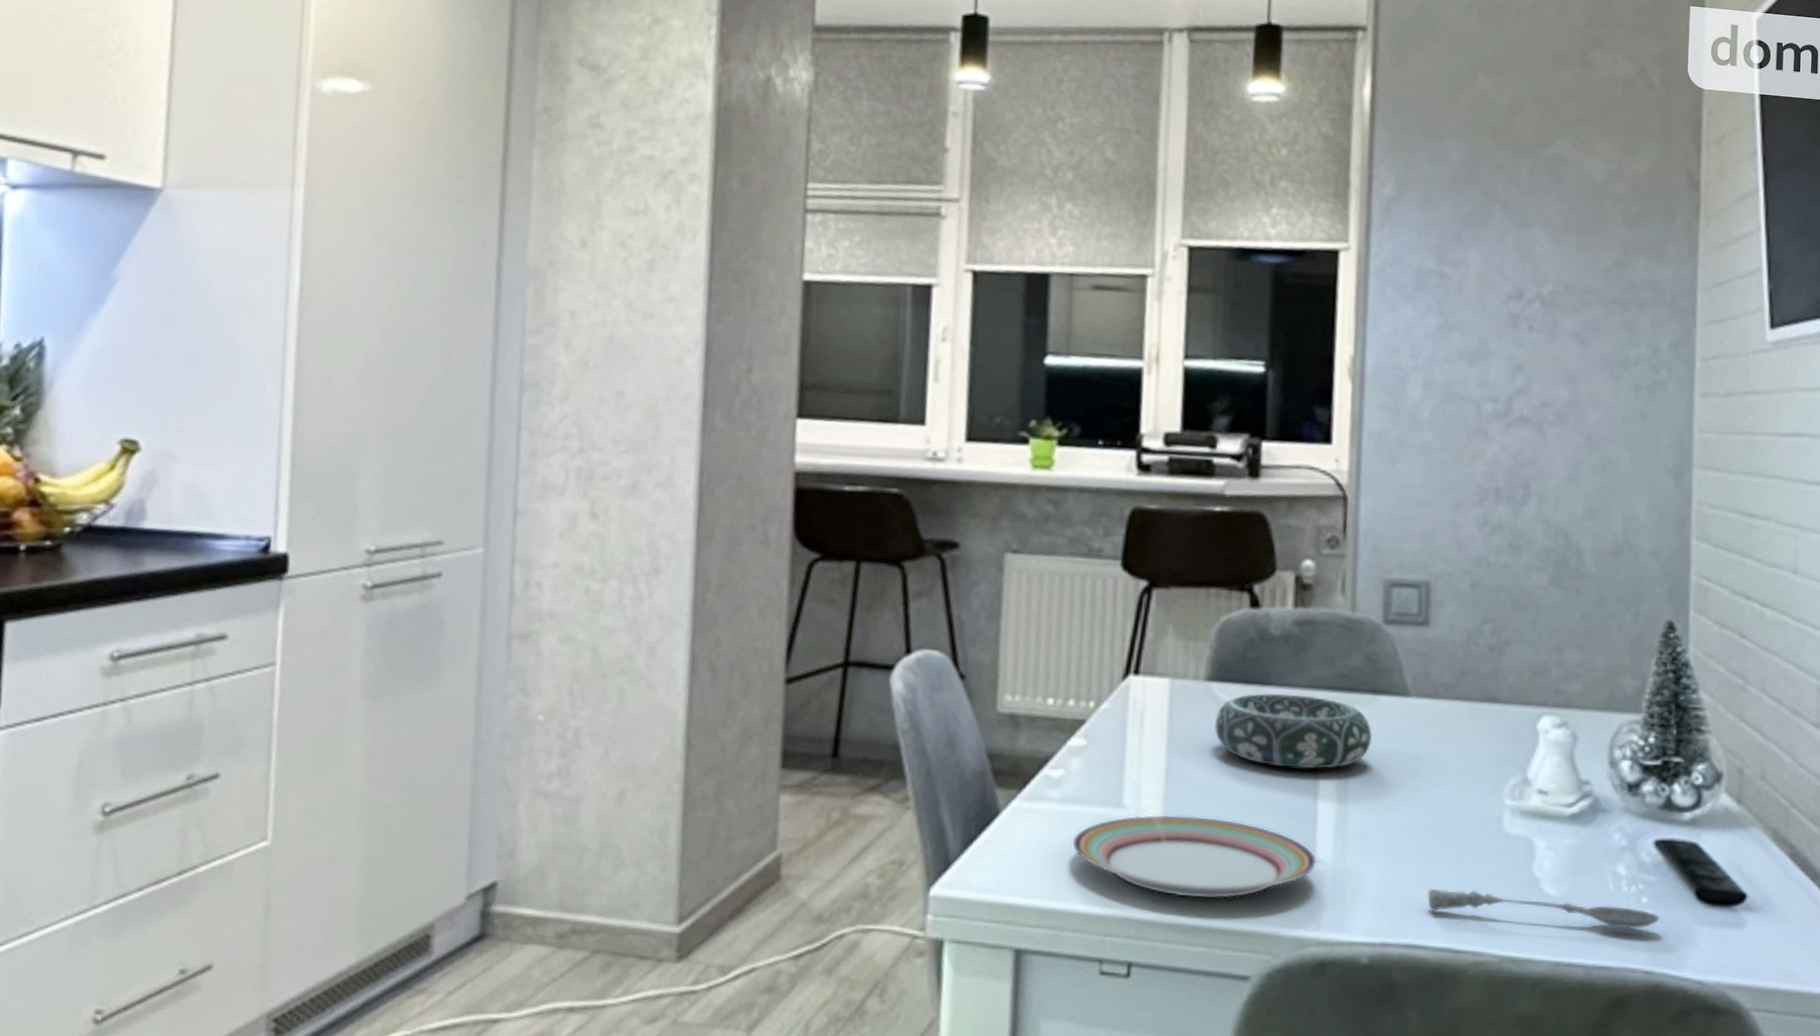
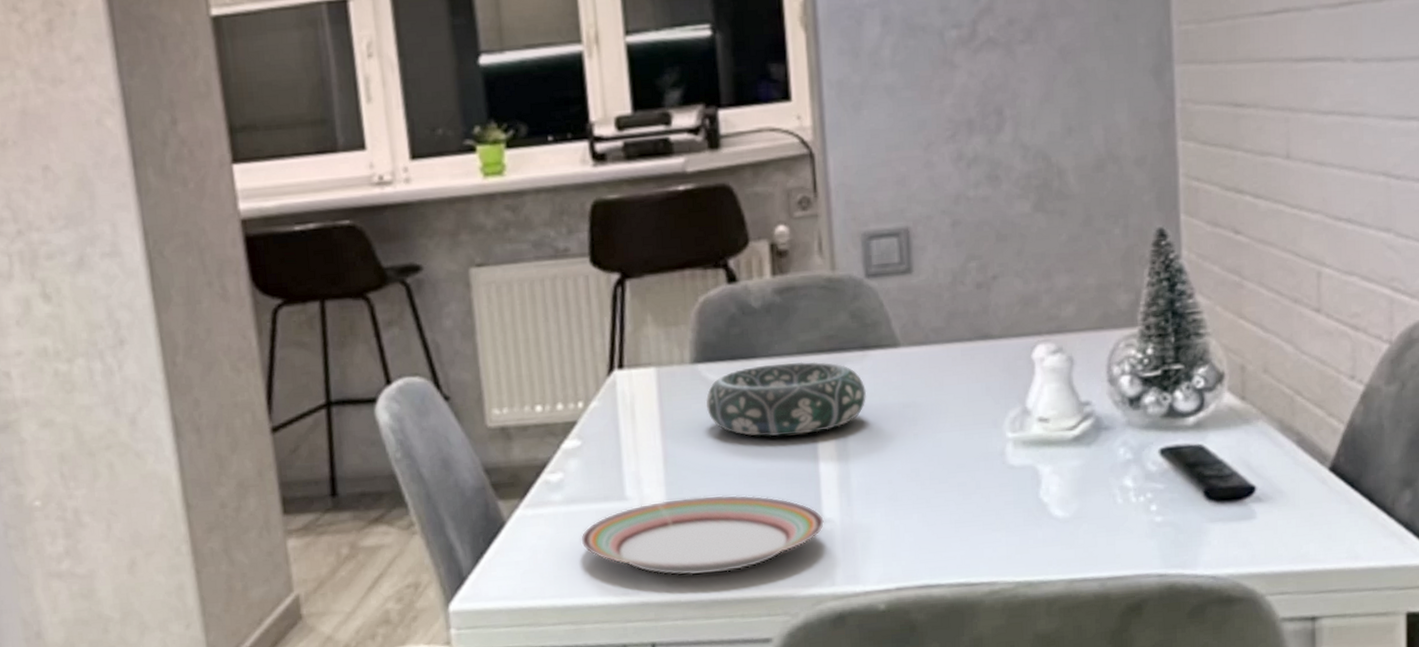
soupspoon: present [1427,888,1660,929] -> none [938,517,1170,551]

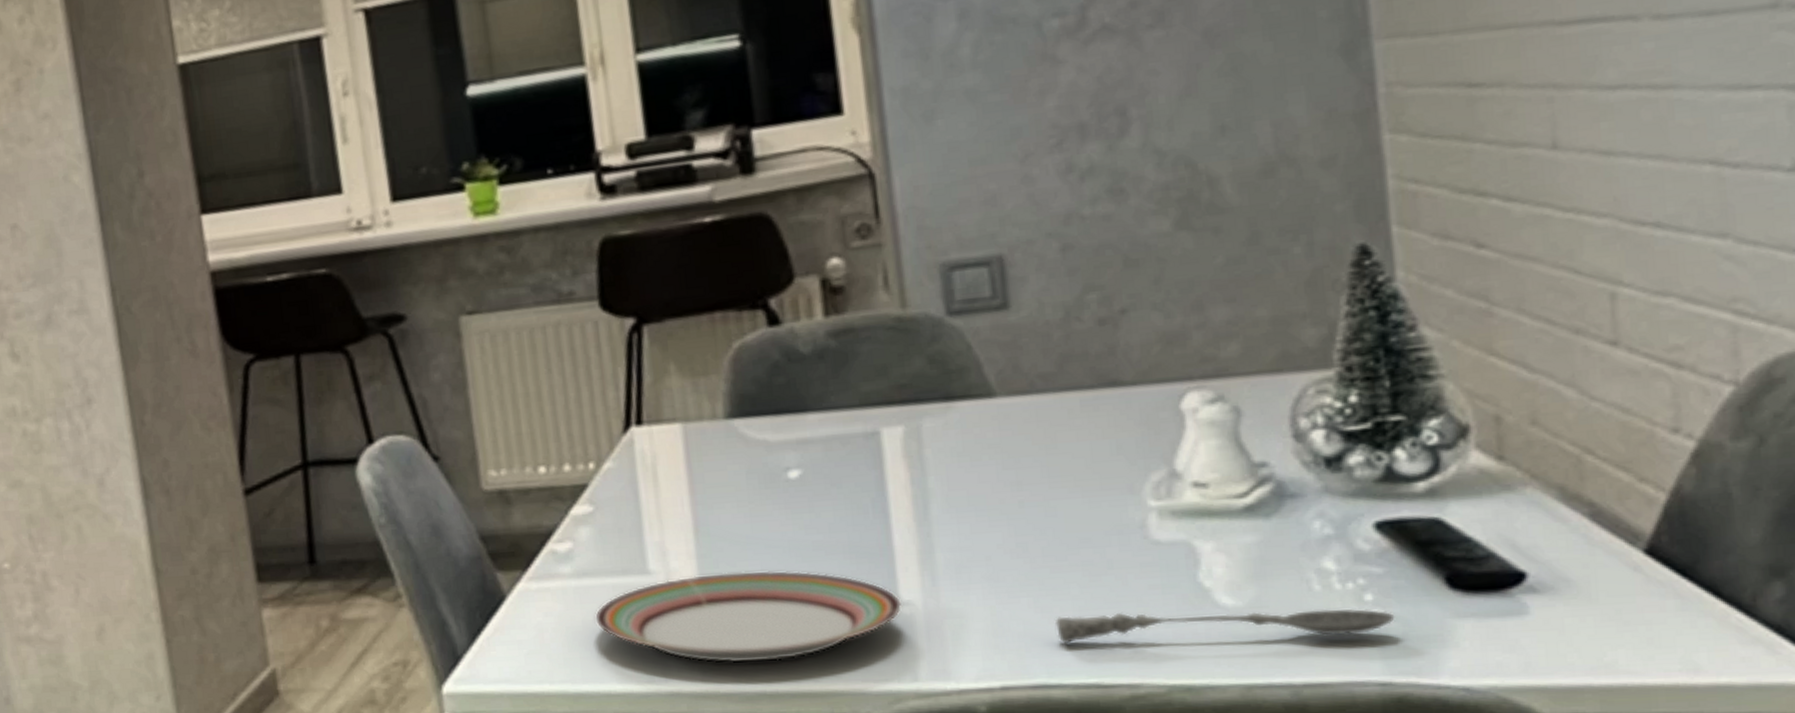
decorative bowl: present [705,361,867,437] -> none [744,415,953,504]
soupspoon: none [938,517,1170,551] -> present [1056,609,1395,644]

